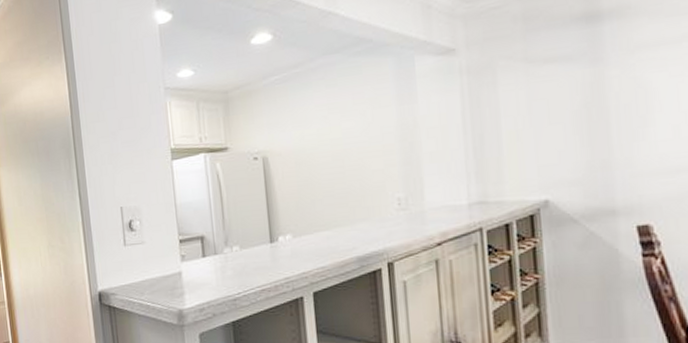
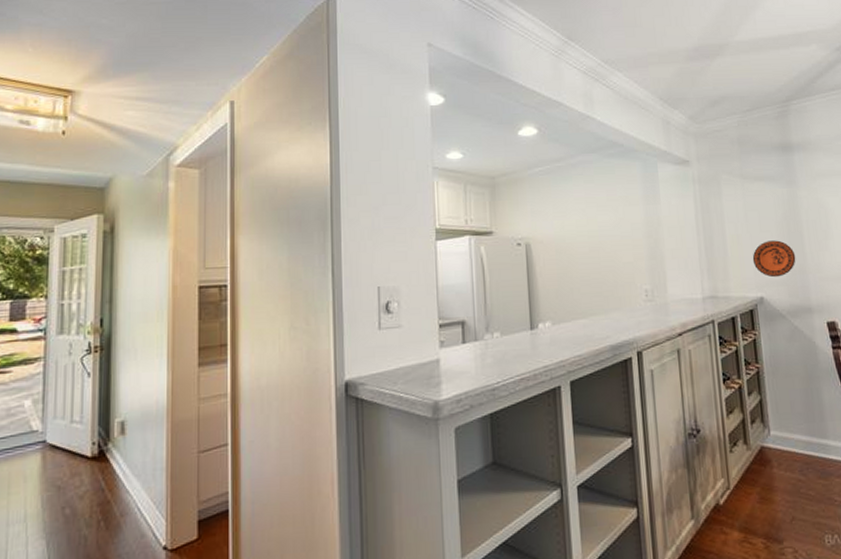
decorative plate: none [536,132,598,177] -> present [752,240,796,278]

